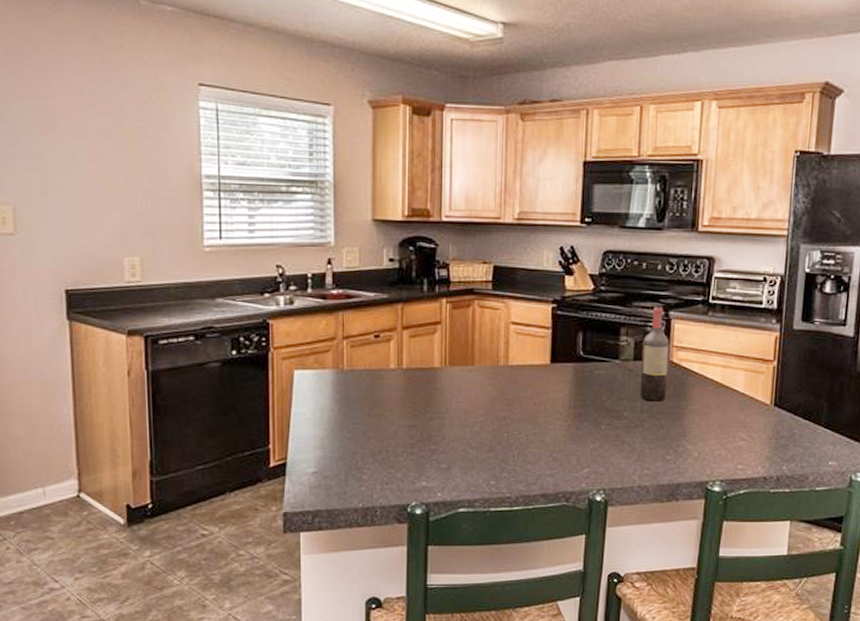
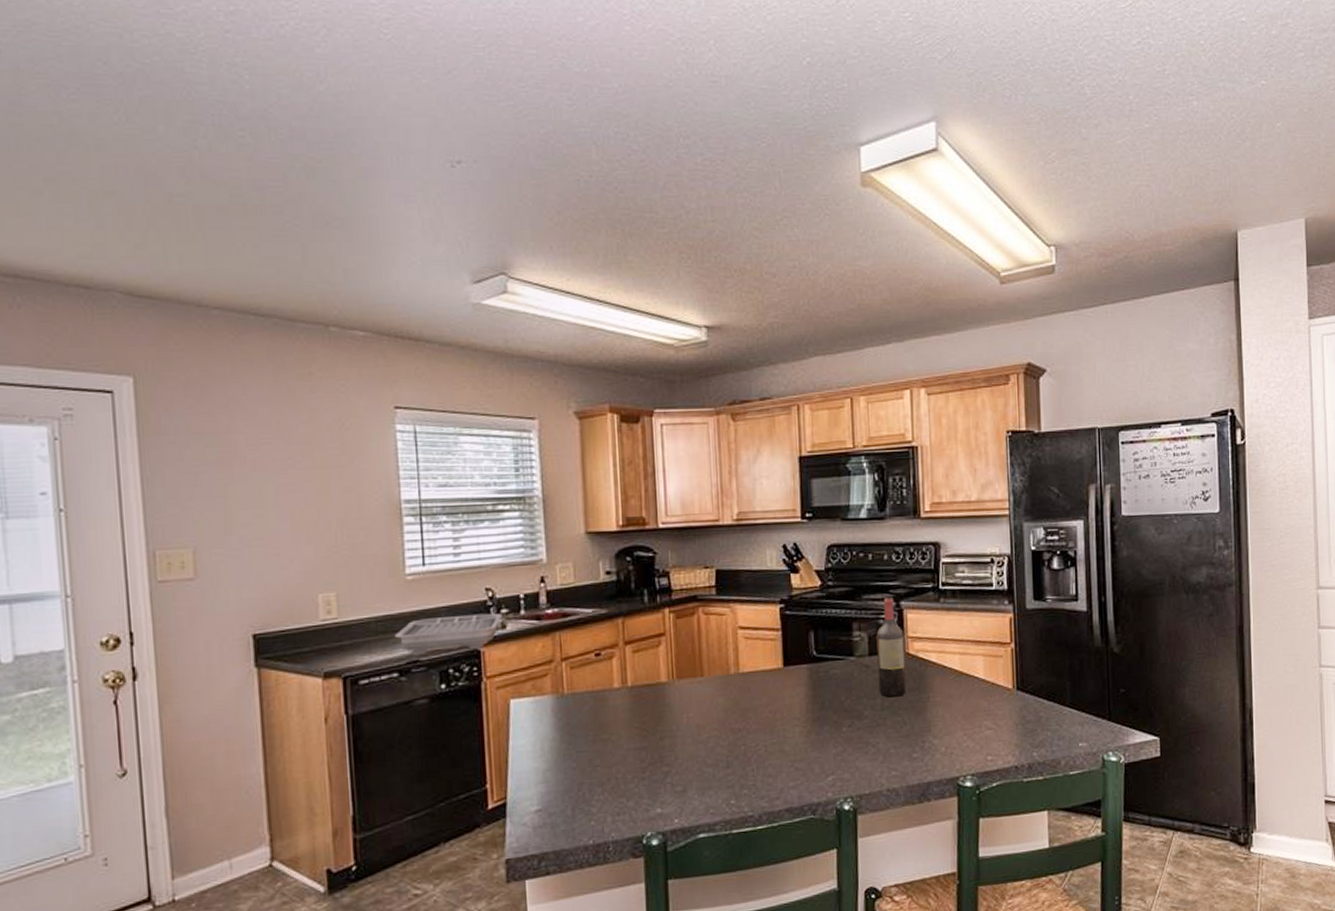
dish rack: none [192,288,291,322] -> present [395,613,502,656]

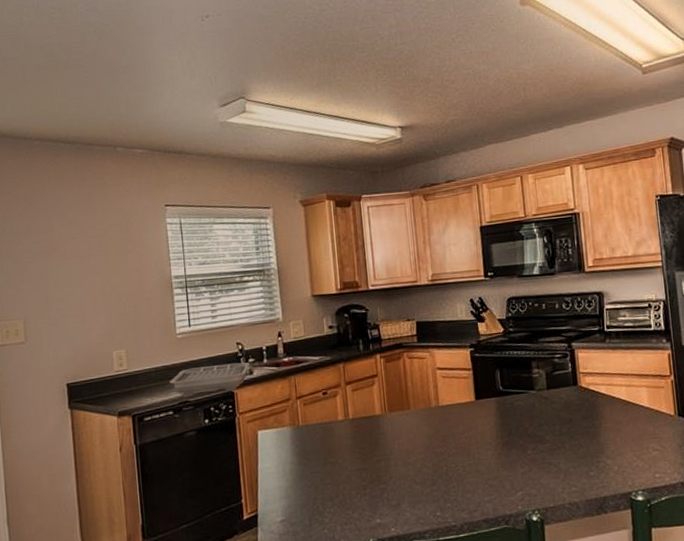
wine bottle: present [876,597,906,698] -> none [552,340,581,425]

